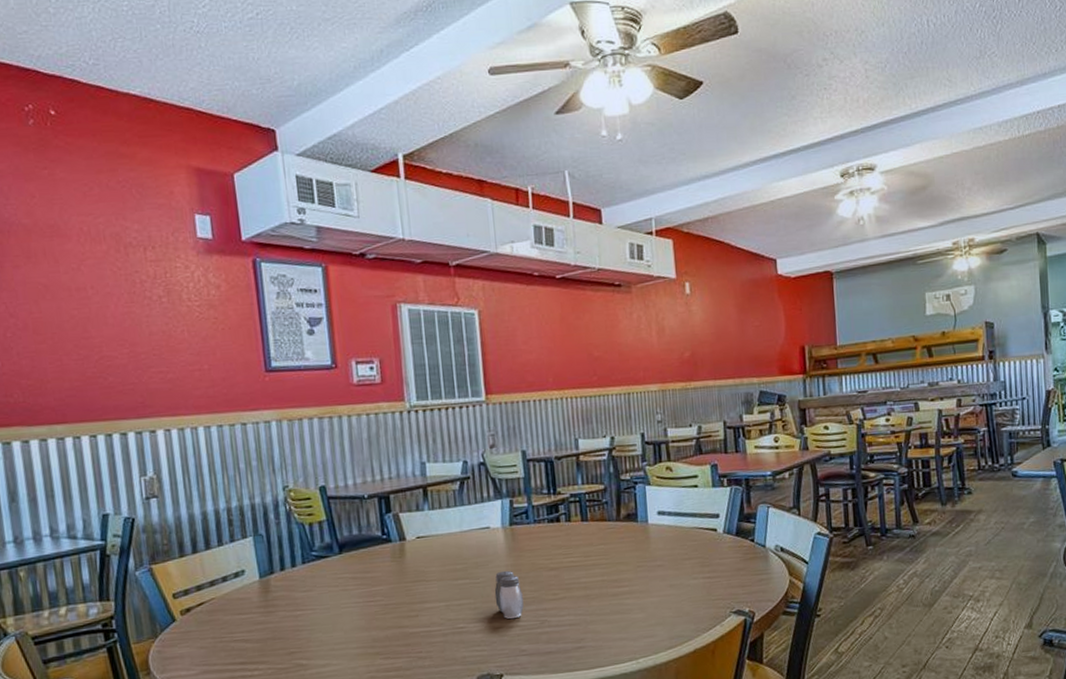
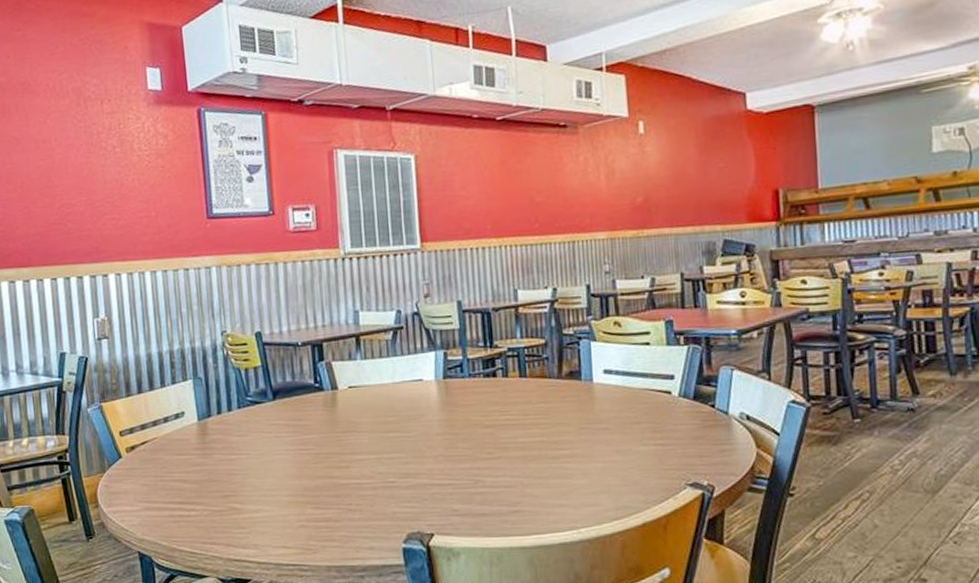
salt and pepper shaker: present [494,570,524,619] -> none [426,425,457,476]

